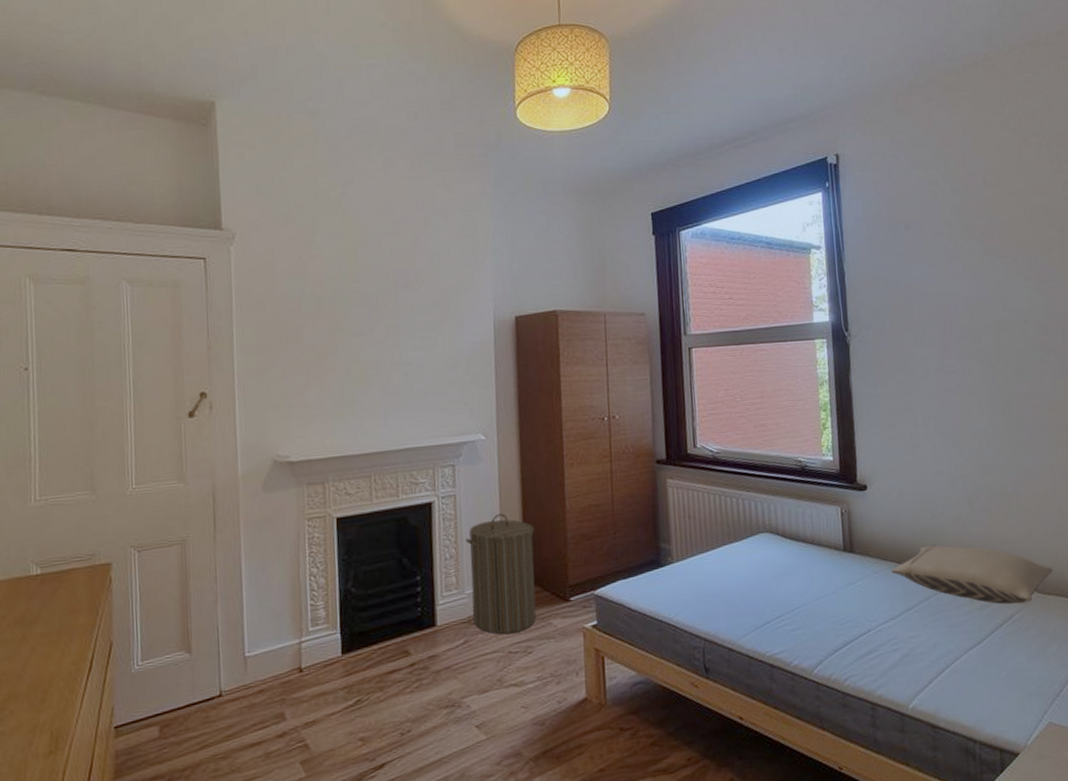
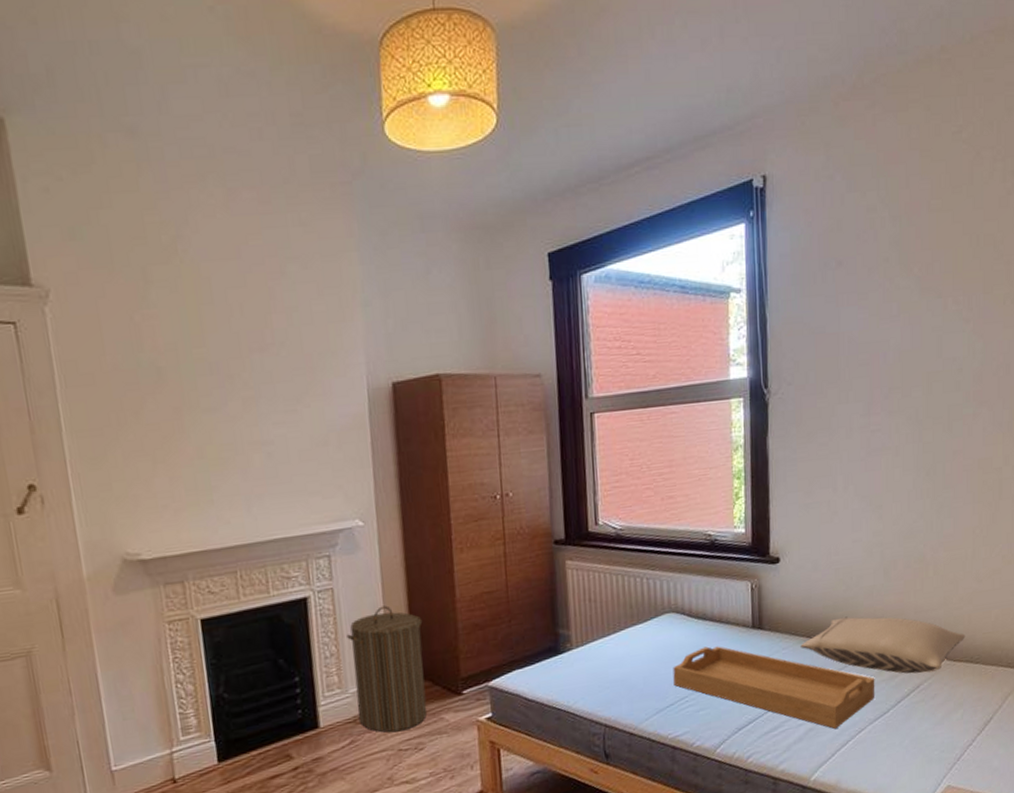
serving tray: none [768,567,968,657] -> present [673,646,875,730]

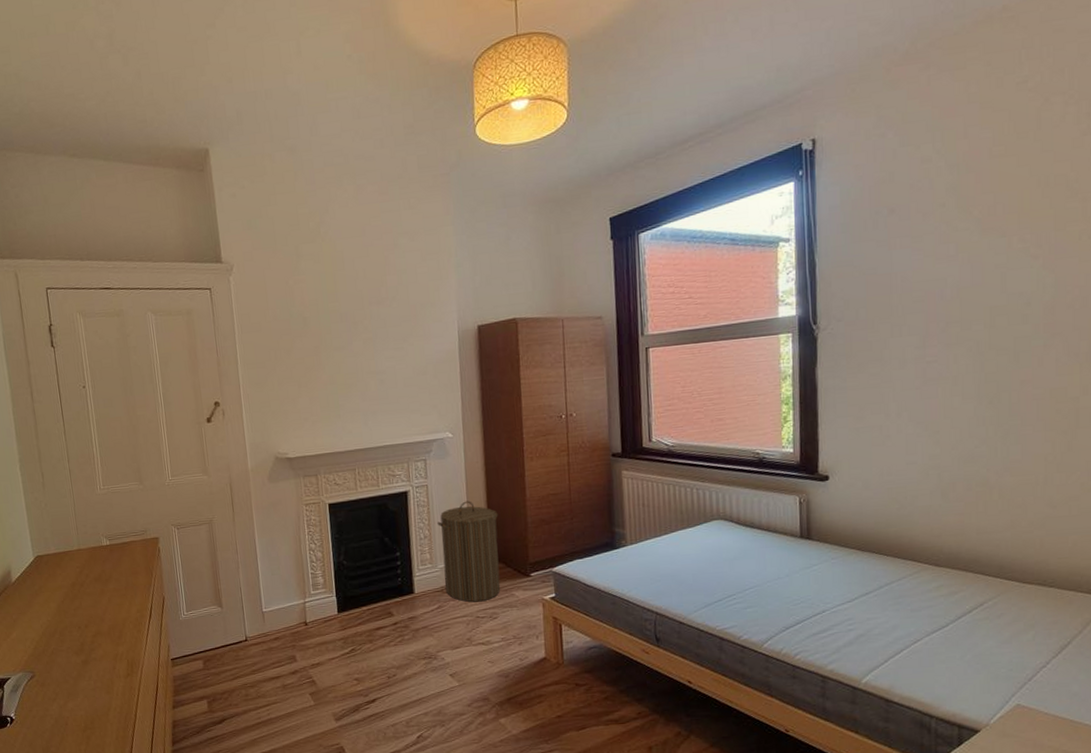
serving tray: present [673,646,875,730] -> none [721,551,933,638]
pillow: present [800,616,965,674] -> none [850,533,1037,592]

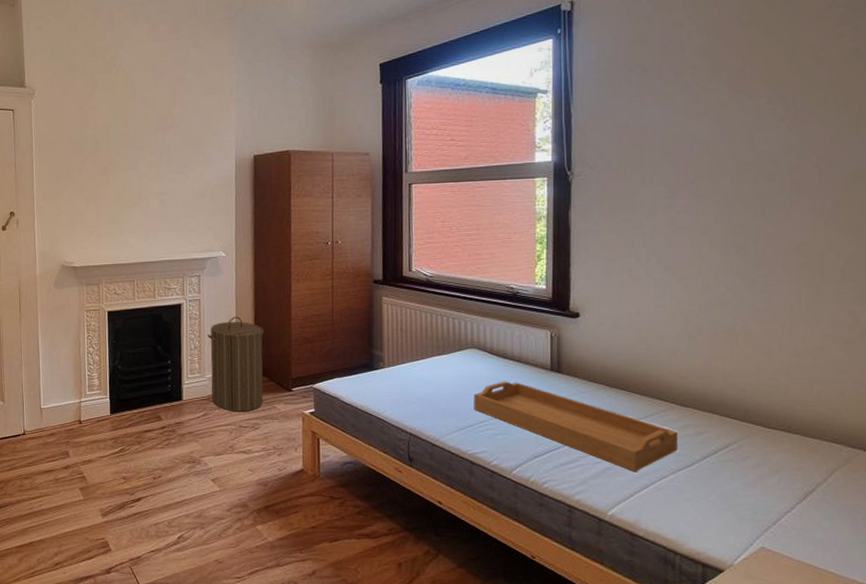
serving tray: none [721,551,933,638] -> present [473,381,678,473]

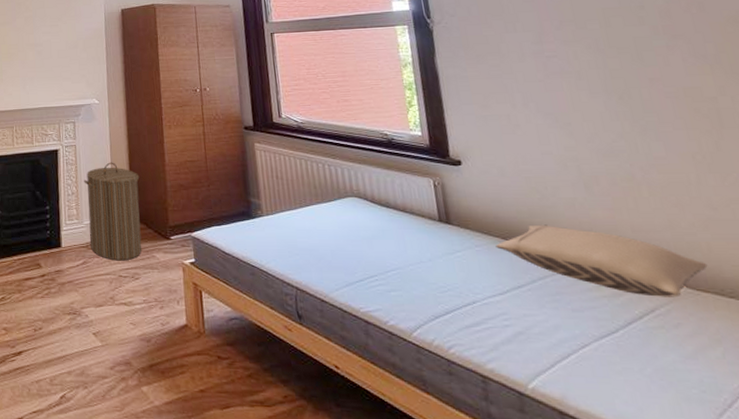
serving tray: present [473,381,678,473] -> none [359,232,596,339]
pillow: none [599,372,782,435] -> present [495,224,708,298]

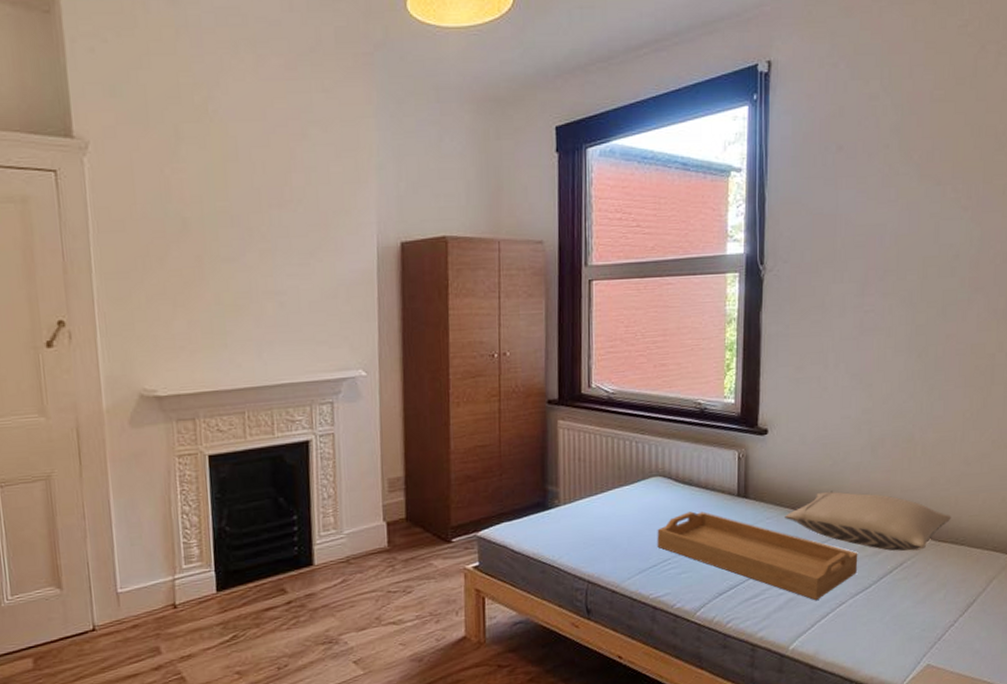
laundry hamper: present [84,162,142,261] -> none [344,453,417,574]
serving tray: none [359,232,596,339] -> present [657,511,858,601]

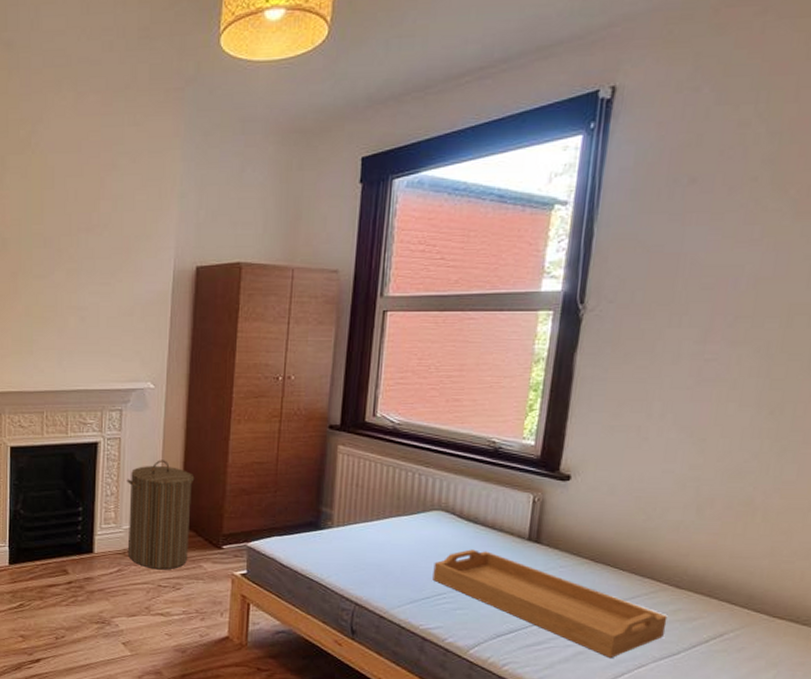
laundry hamper: none [344,453,417,574] -> present [127,460,195,570]
pillow: present [785,491,952,552] -> none [581,547,794,623]

